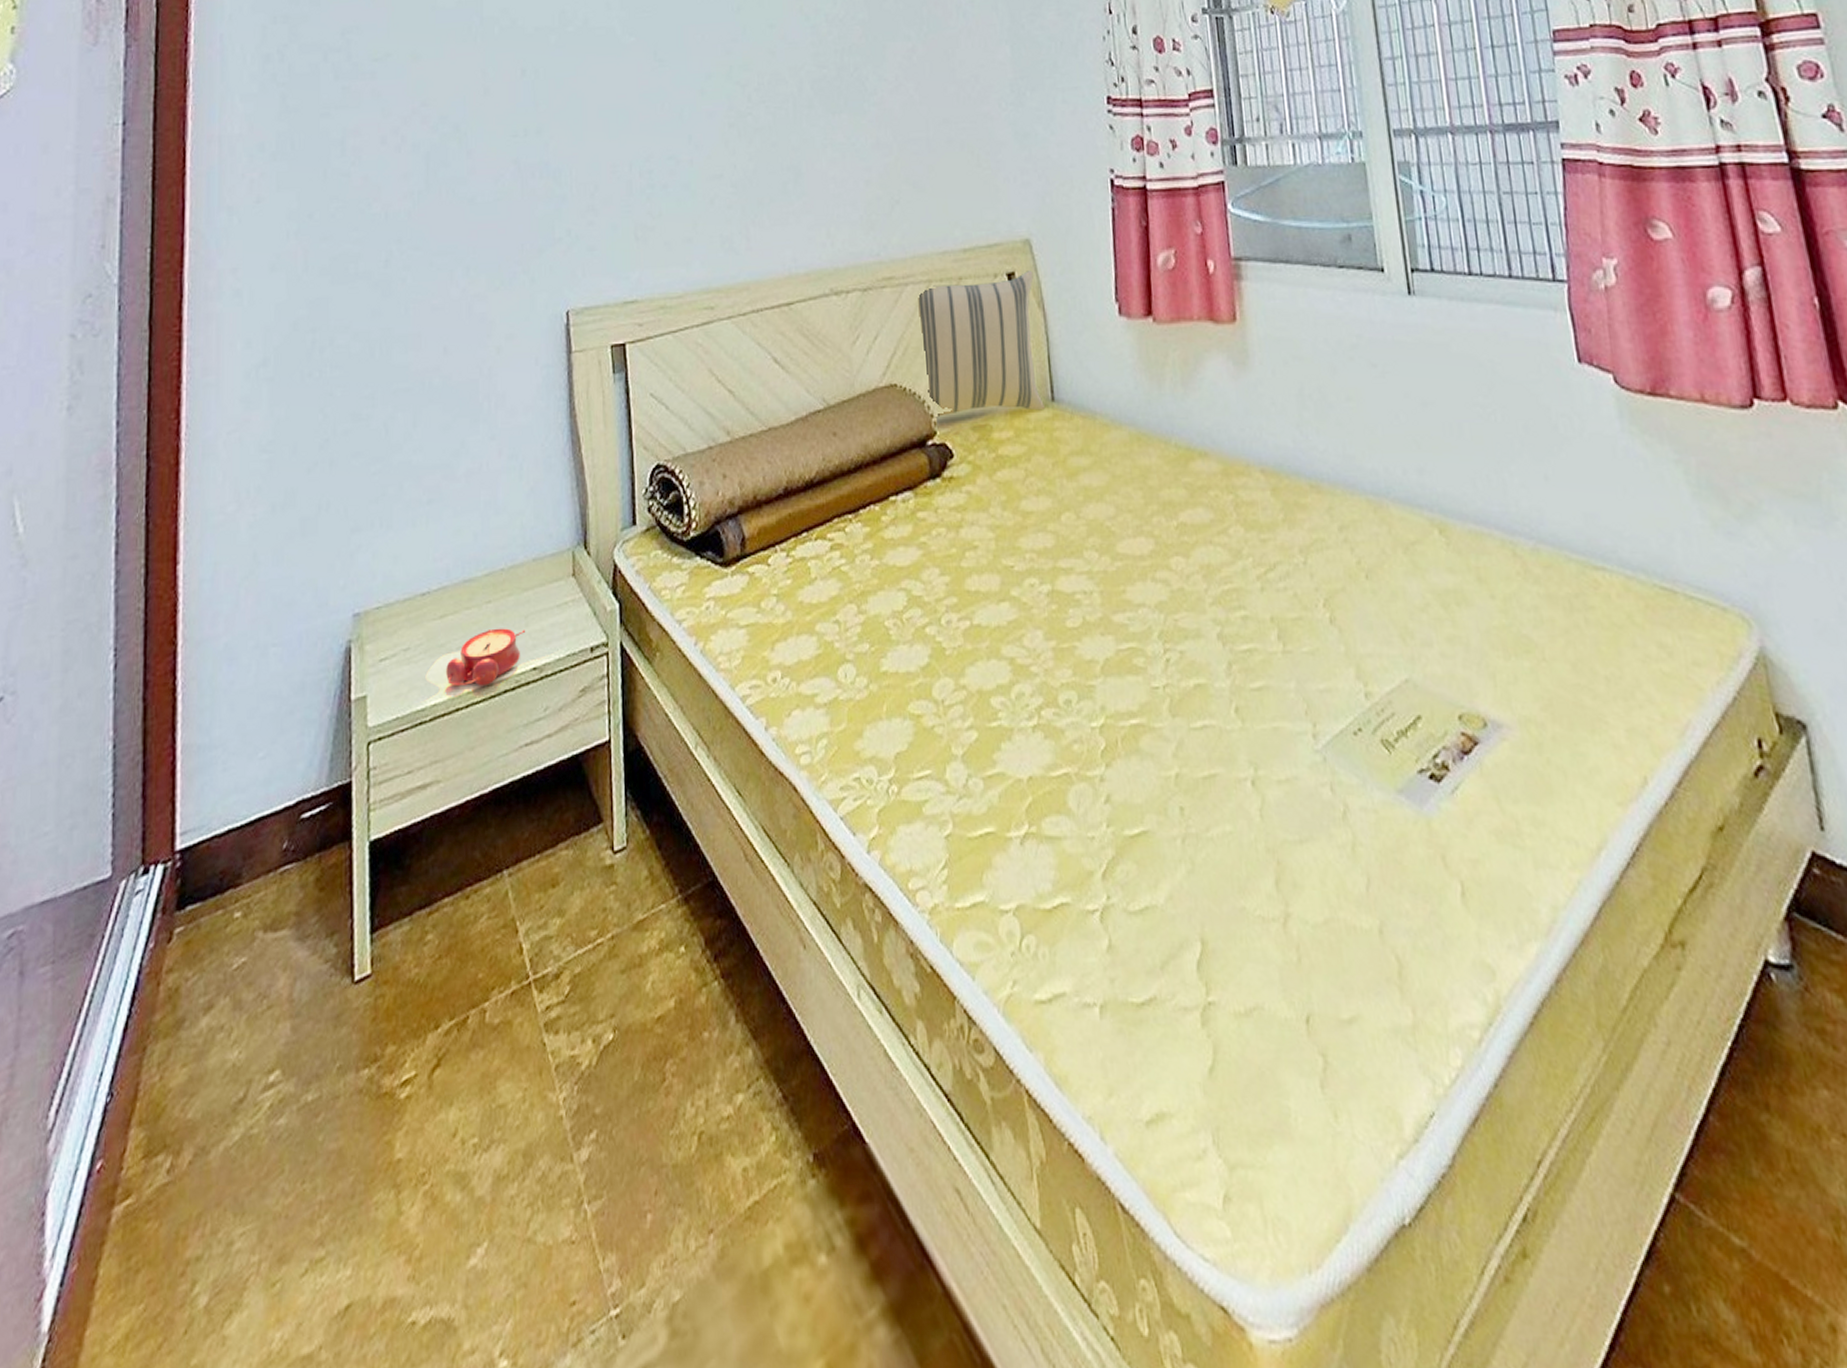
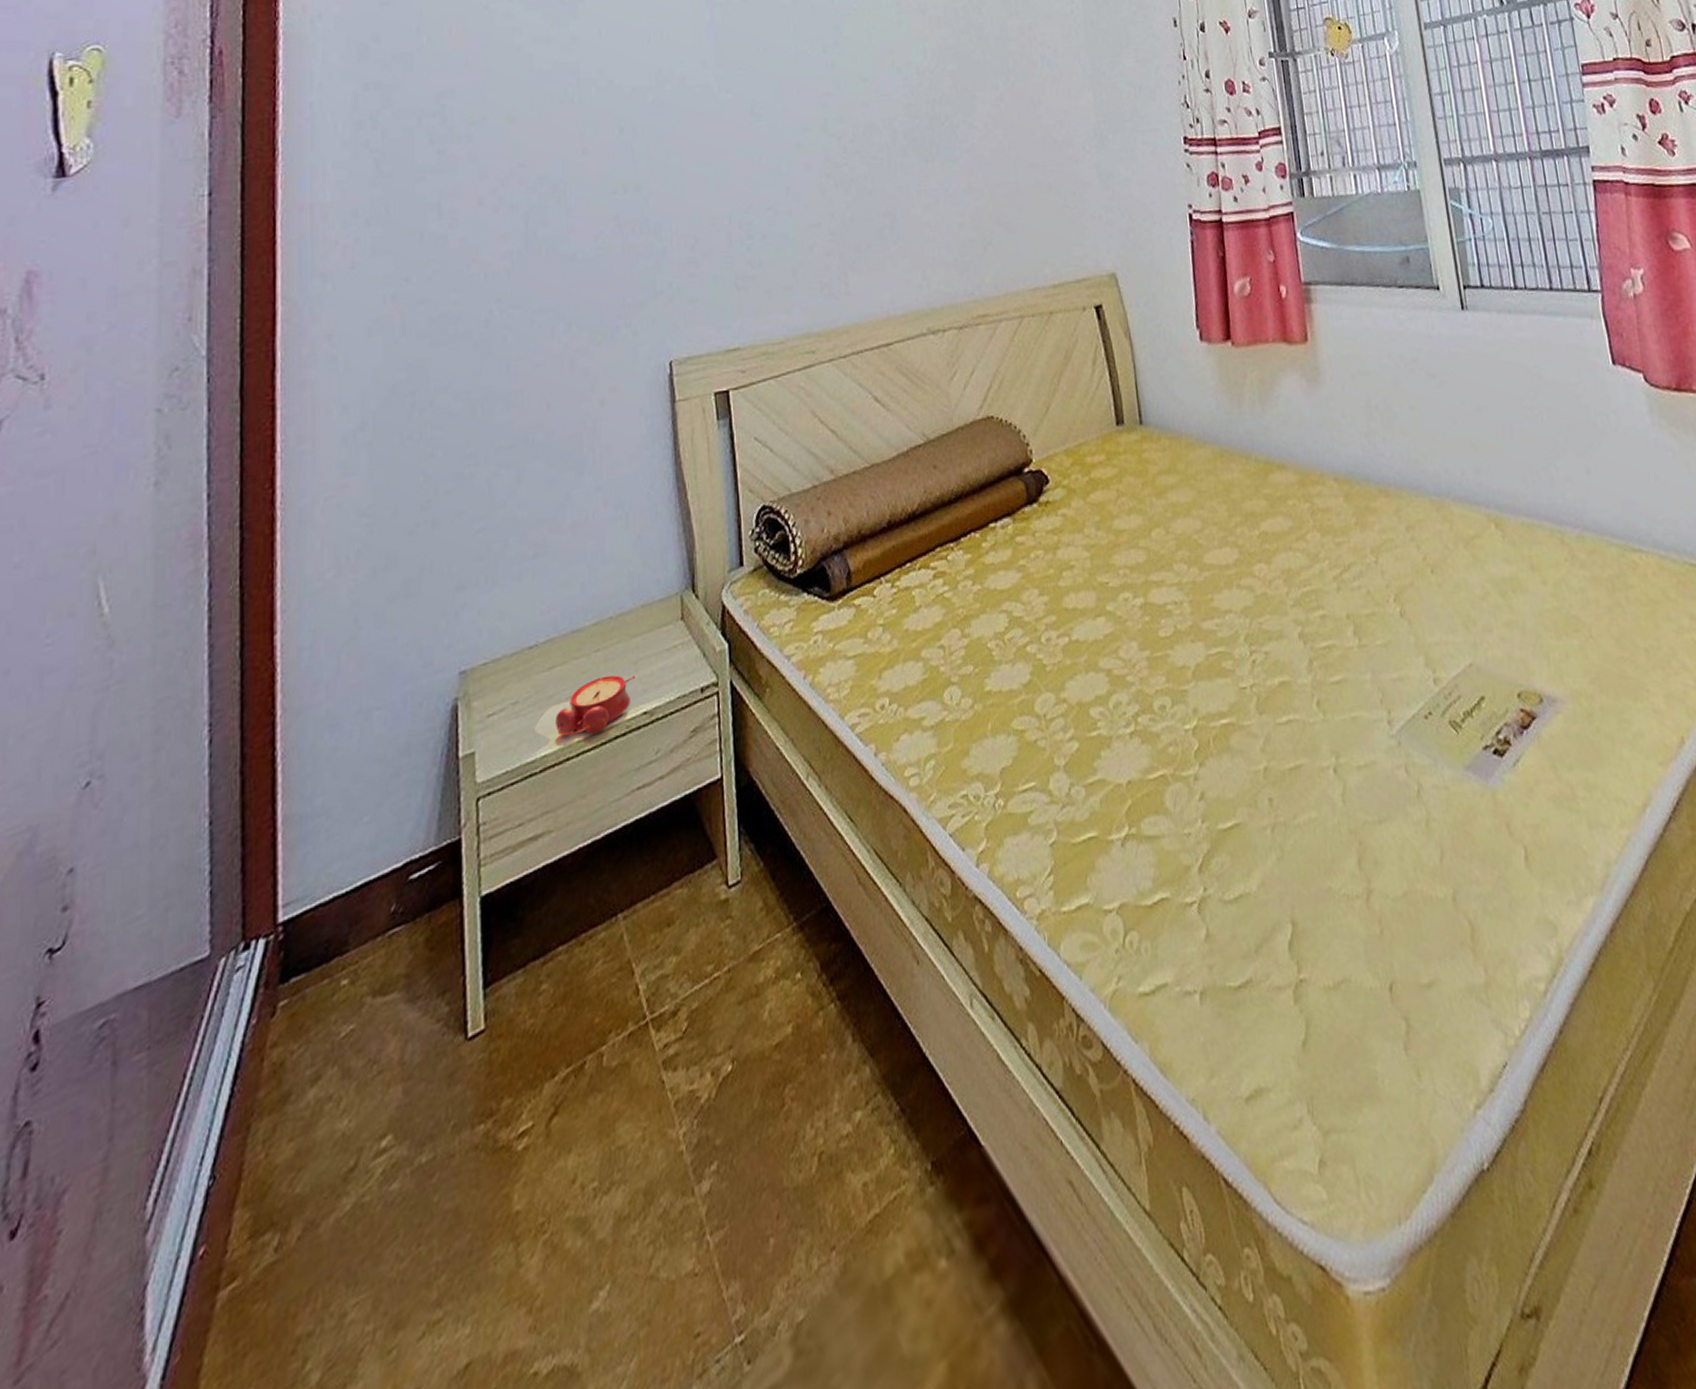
pillow: present [918,271,1046,418] -> none [1011,302,1134,447]

